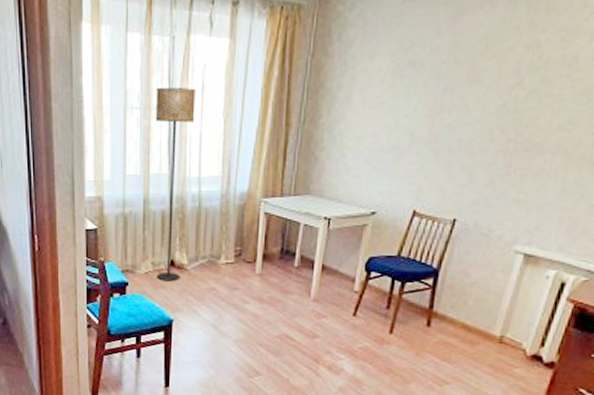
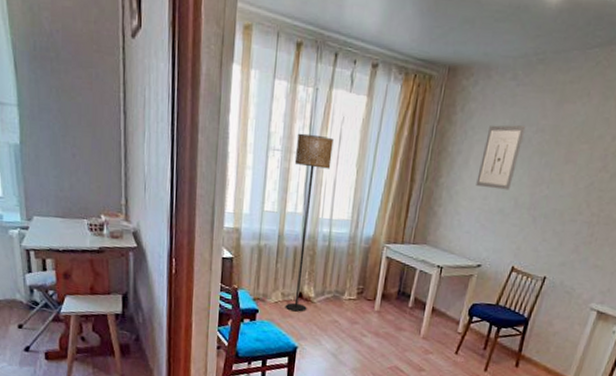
wall art: none [362,46,417,124] -> present [476,124,526,191]

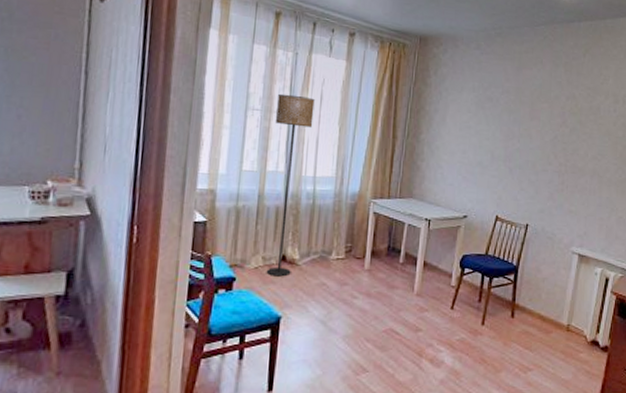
wall art: present [476,124,526,191] -> none [454,87,493,145]

